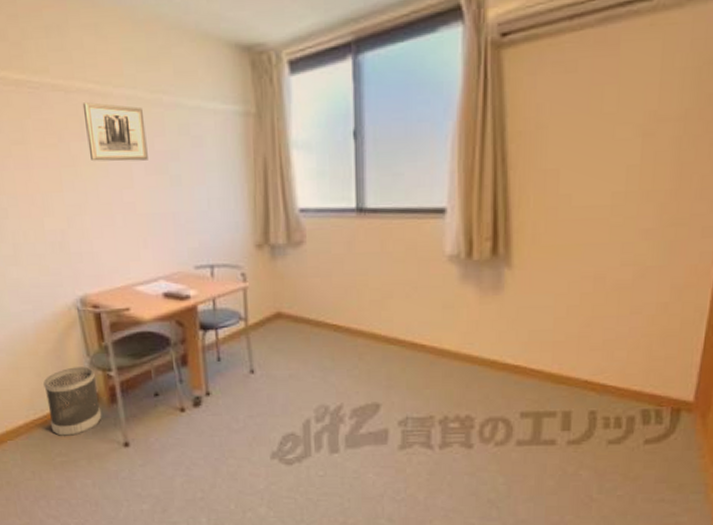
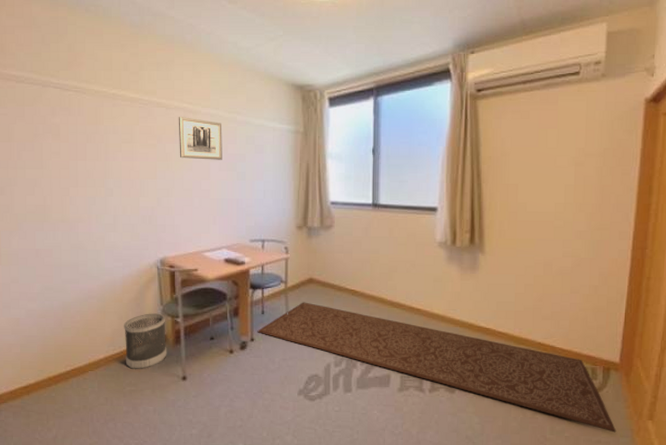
rug: none [213,343,686,489] -> present [257,302,617,433]

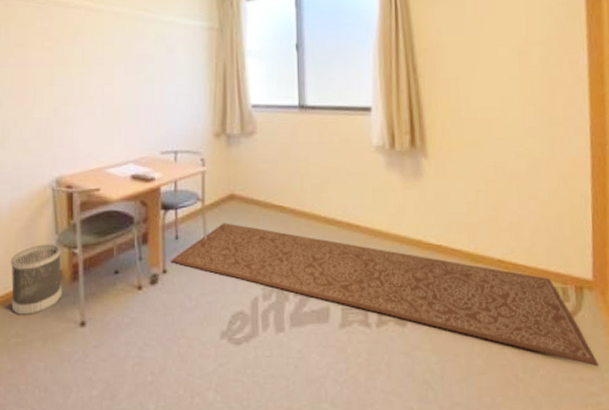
wall art: present [178,117,222,160] -> none [78,16,128,63]

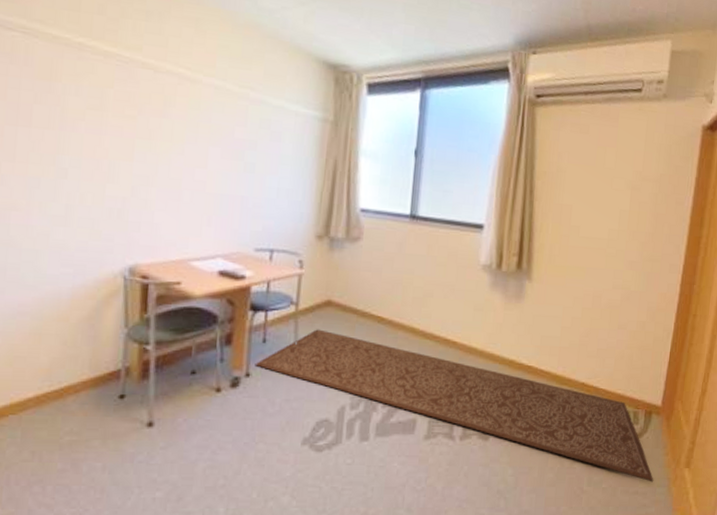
wastebasket: present [11,244,63,315] -> none [66,337,130,412]

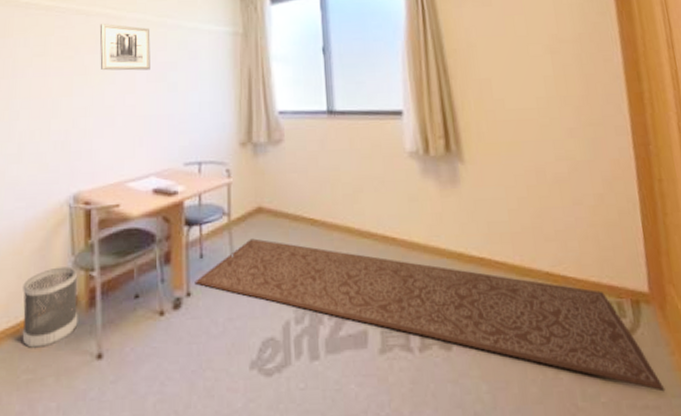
wastebasket: none [66,337,130,412] -> present [22,266,78,348]
wall art: none [167,84,229,145] -> present [99,24,151,71]

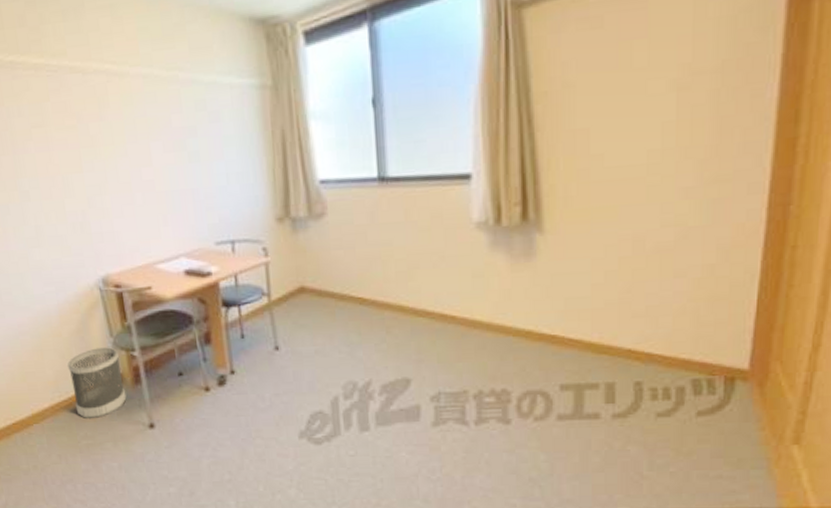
wall art: present [99,24,151,71] -> none [99,82,166,141]
rug: present [194,238,666,392] -> none [237,318,745,464]

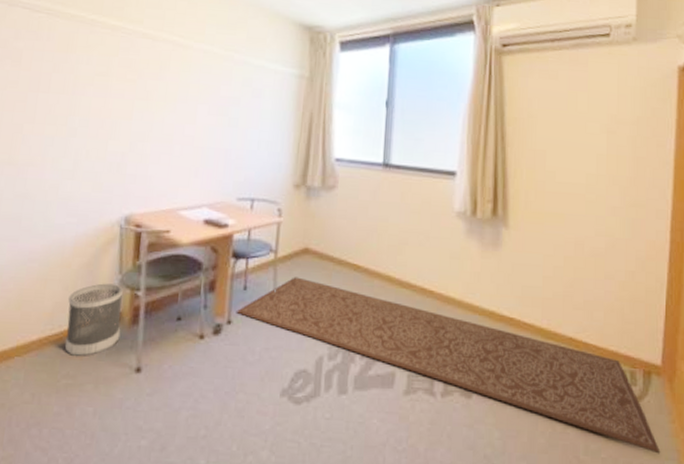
rug: none [237,318,745,464] -> present [236,277,661,454]

